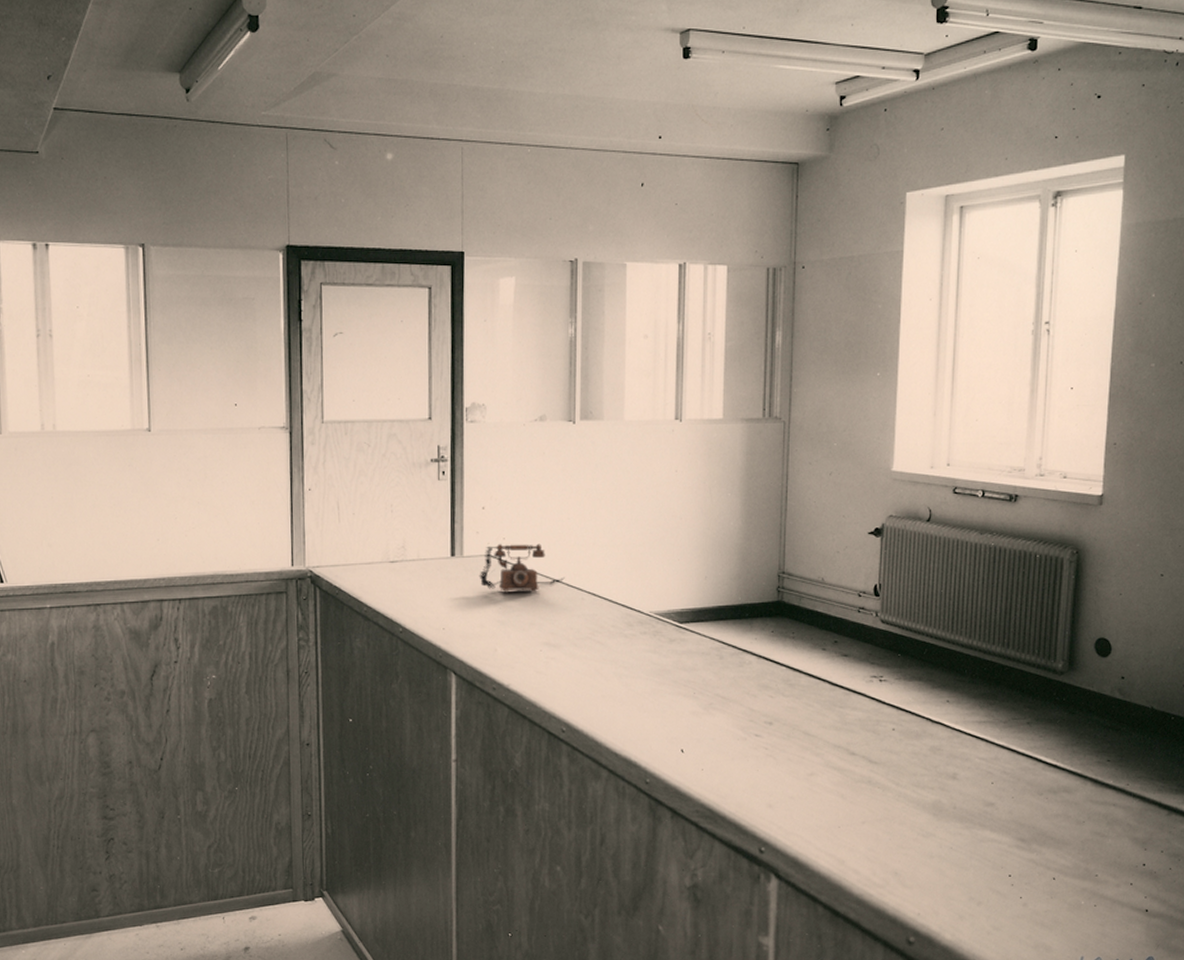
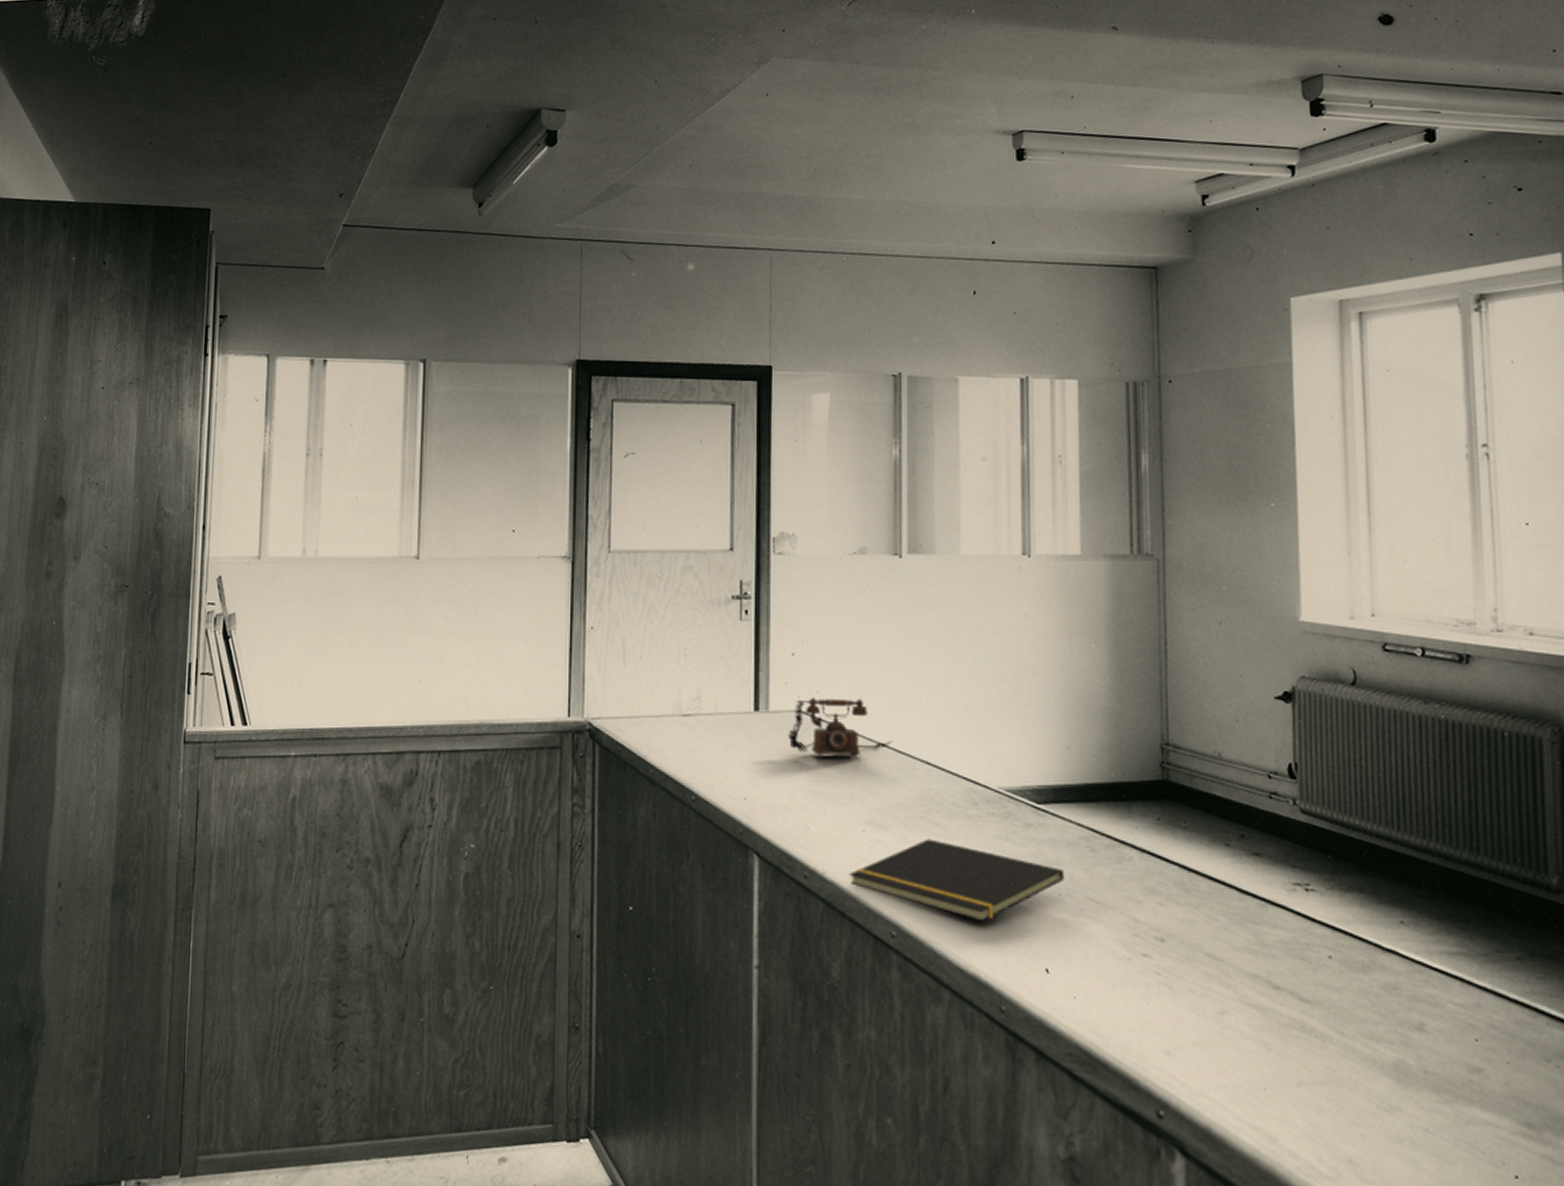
notepad: none [529,654,699,717] -> present [849,839,1065,923]

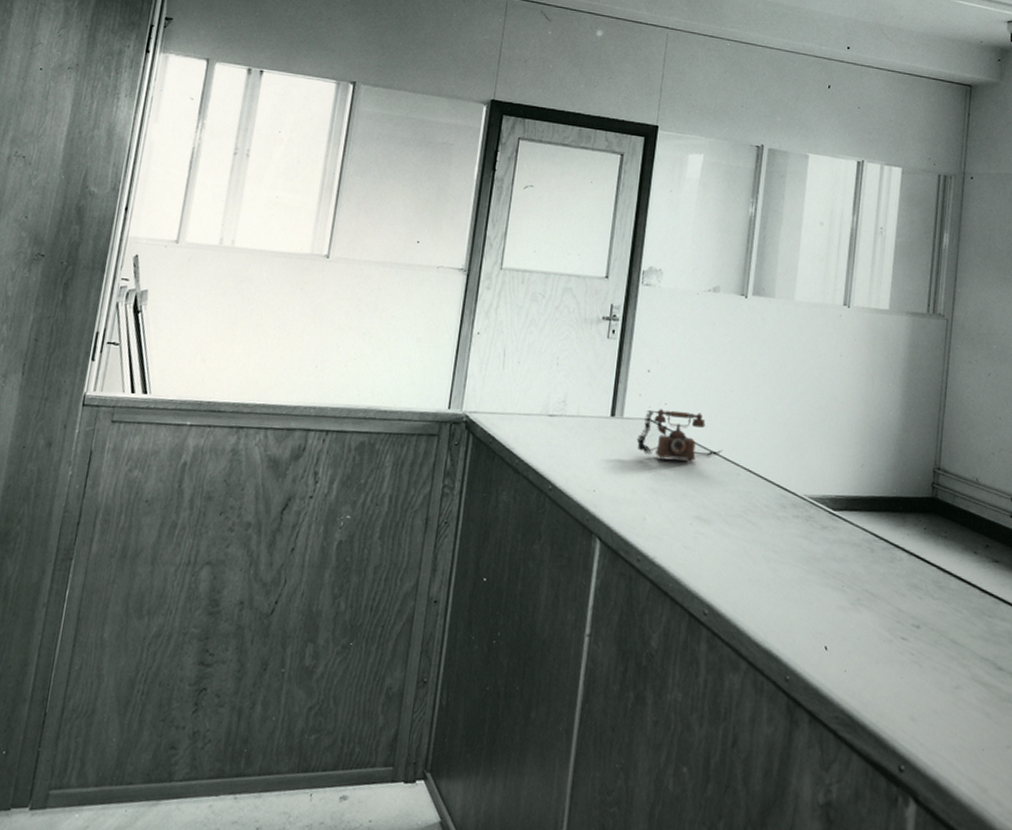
notepad: present [849,839,1065,923] -> none [674,534,849,606]

